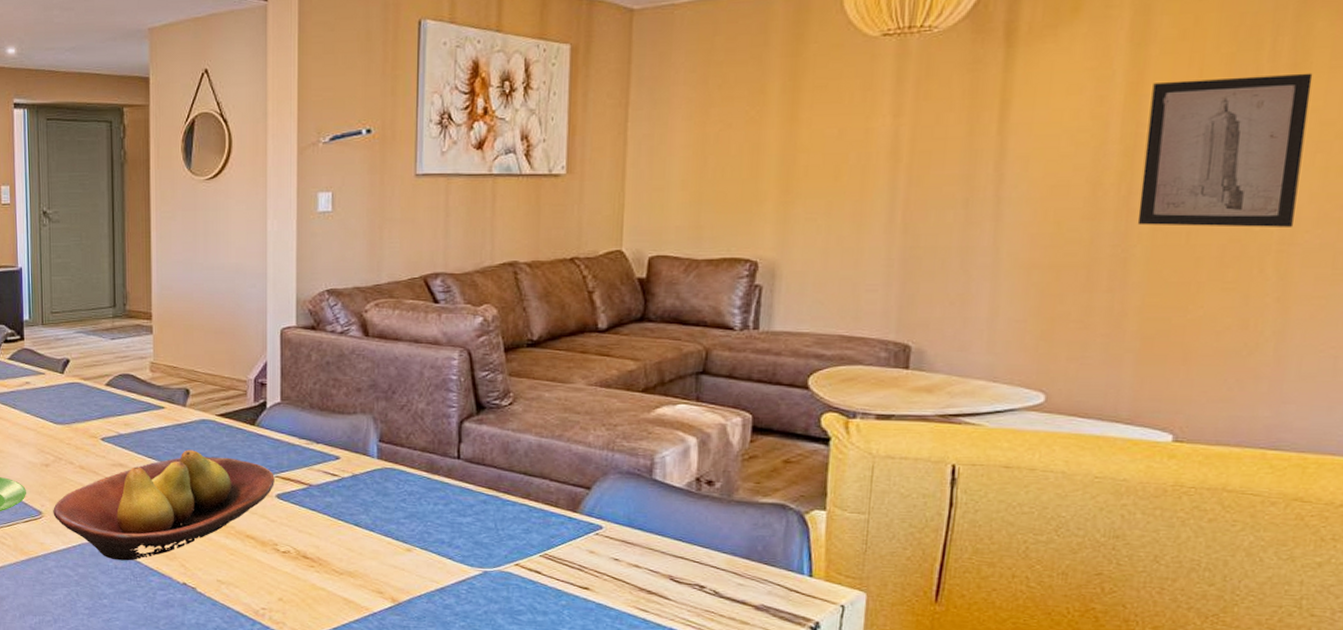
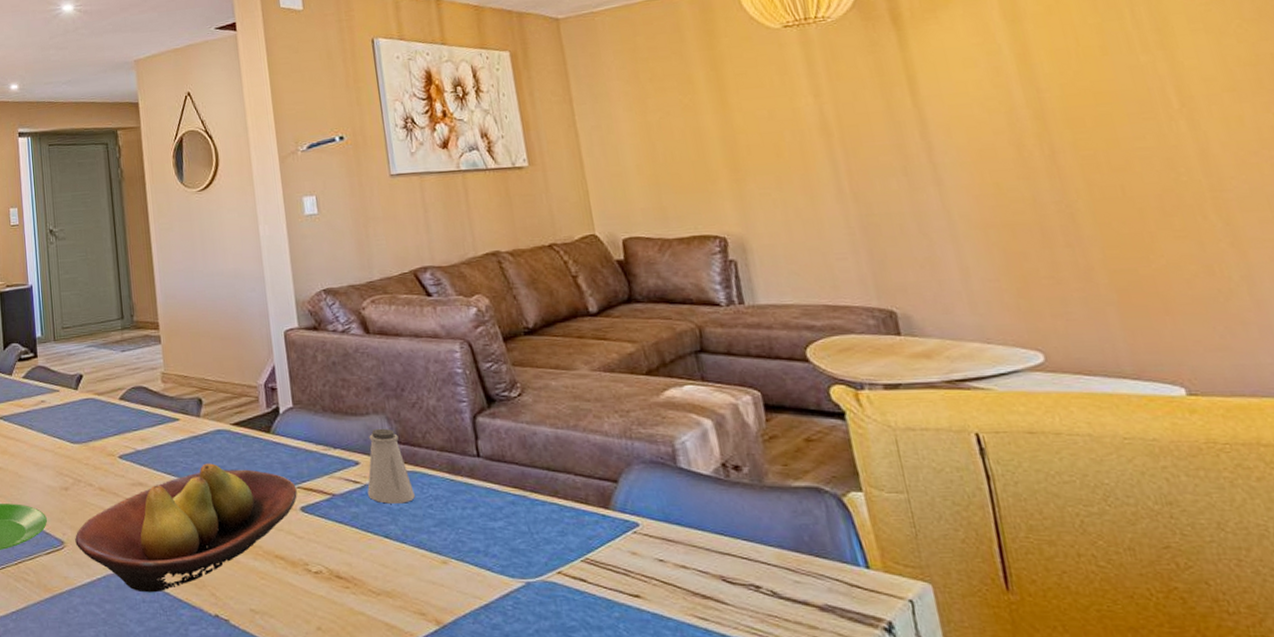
saltshaker: none [344,427,390,497] -> present [367,428,415,504]
wall art: present [1137,73,1313,227] -> none [1038,36,1218,182]

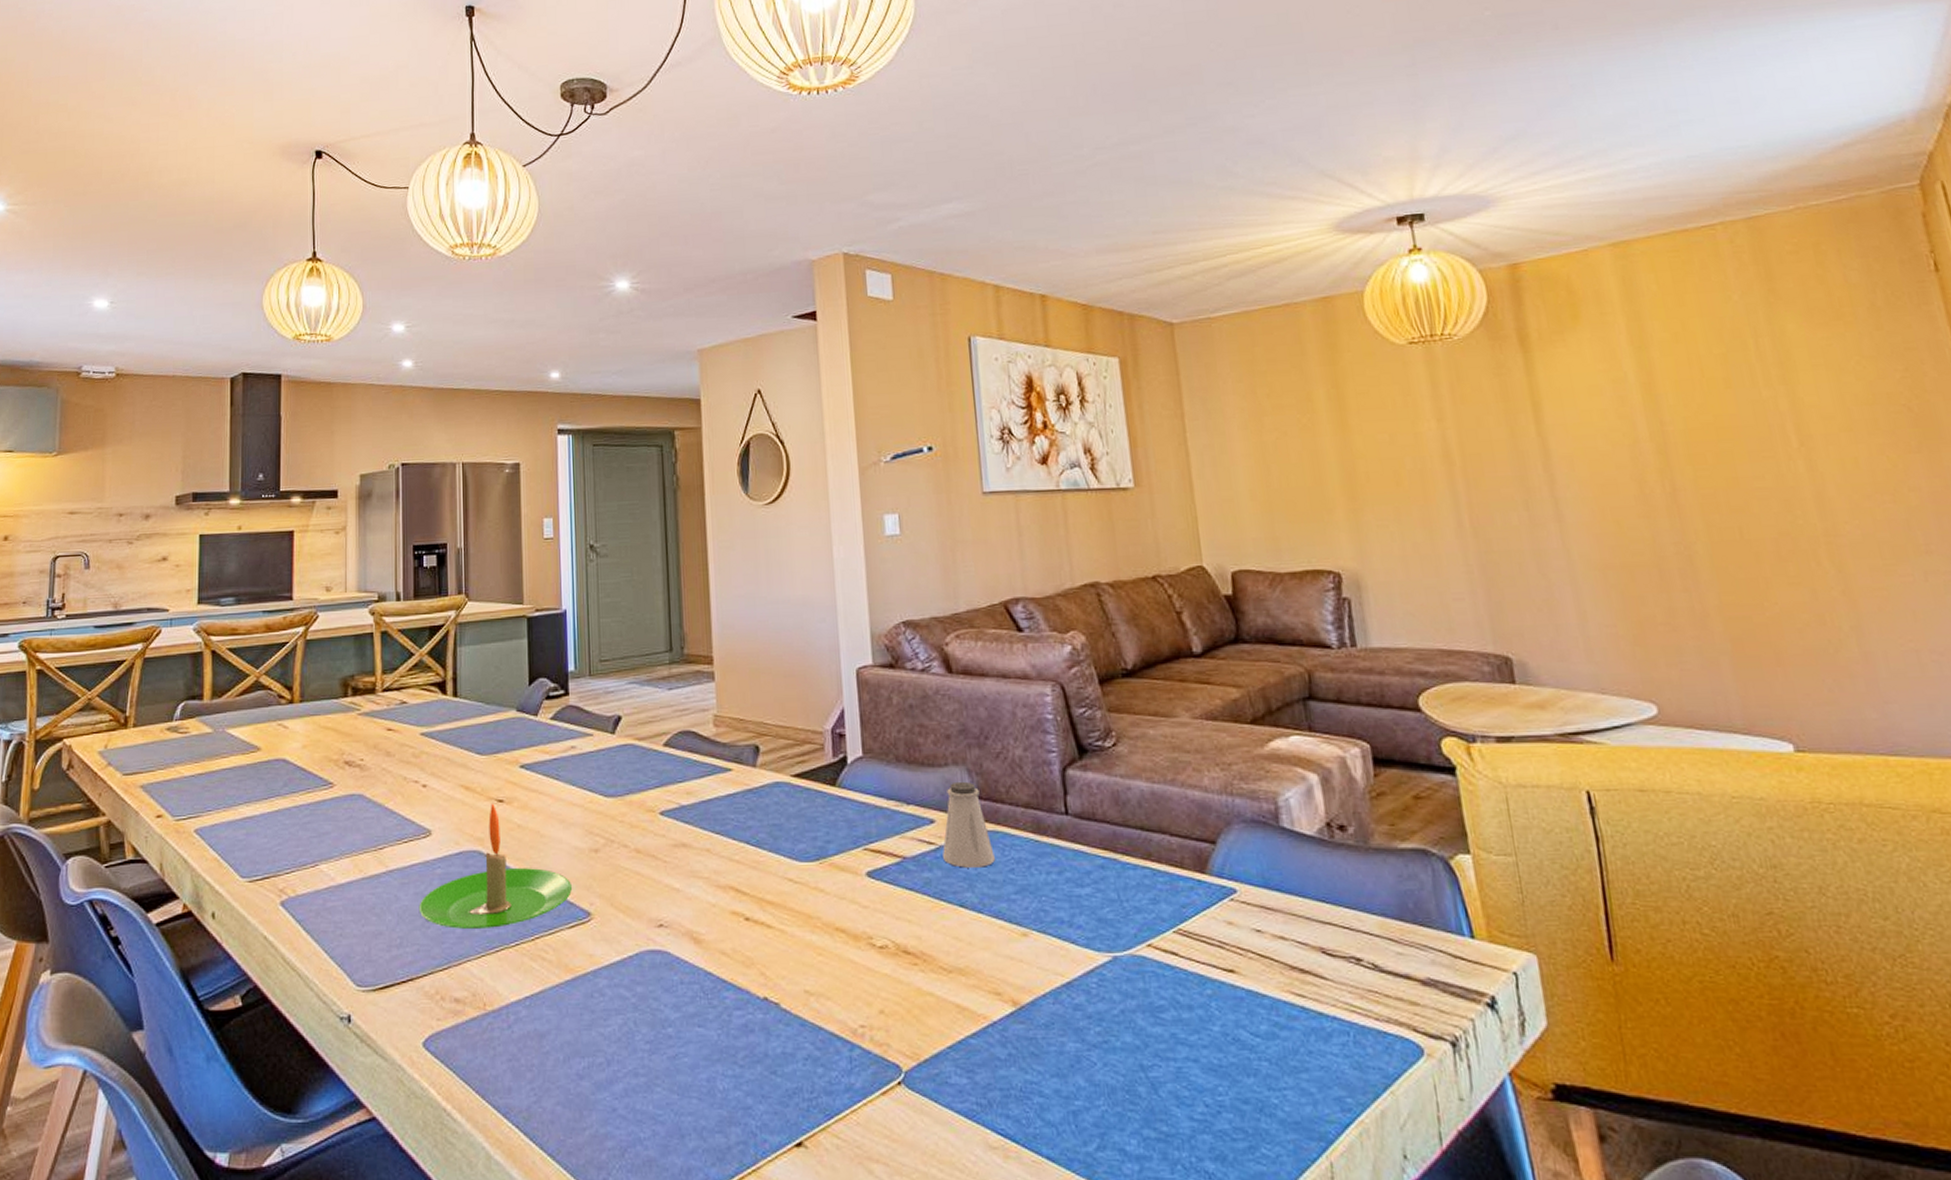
fruit bowl: present [75,463,297,593] -> none [604,821,864,972]

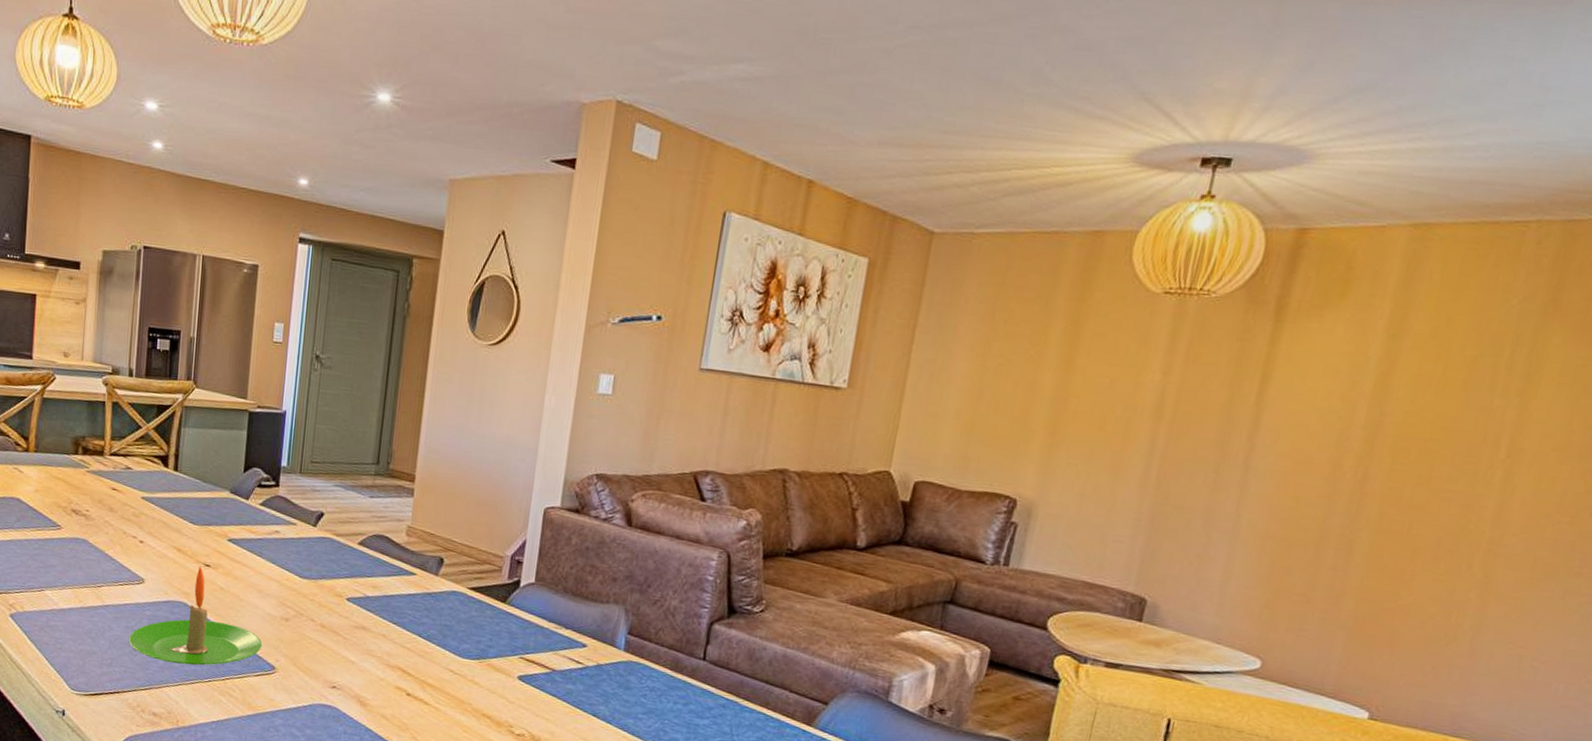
saltshaker: present [942,781,995,868] -> none [587,617,633,689]

